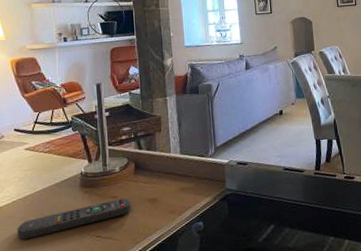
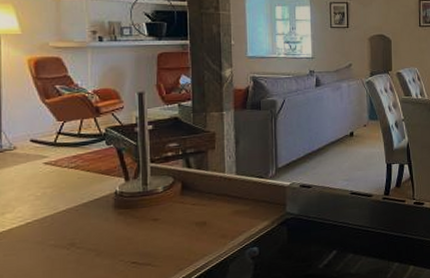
remote control: present [17,198,131,240] -> none [31,221,175,267]

